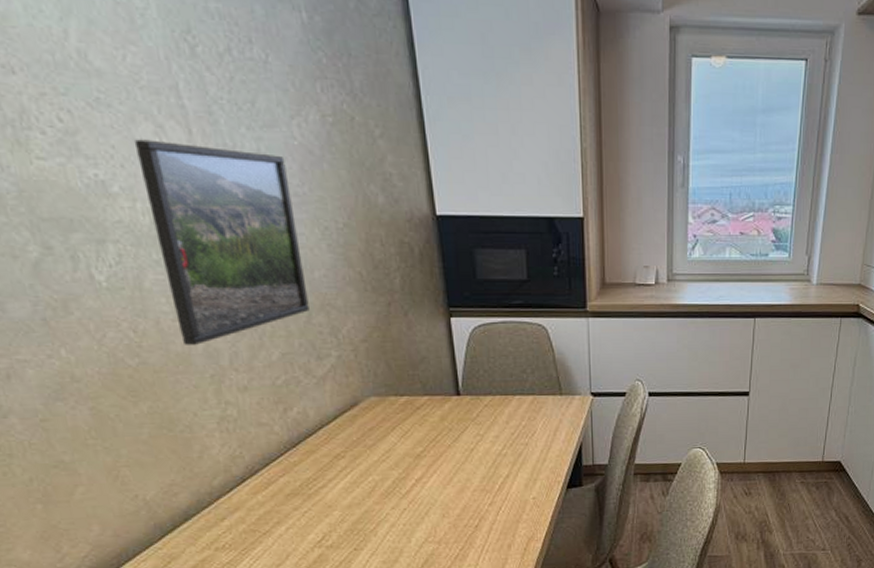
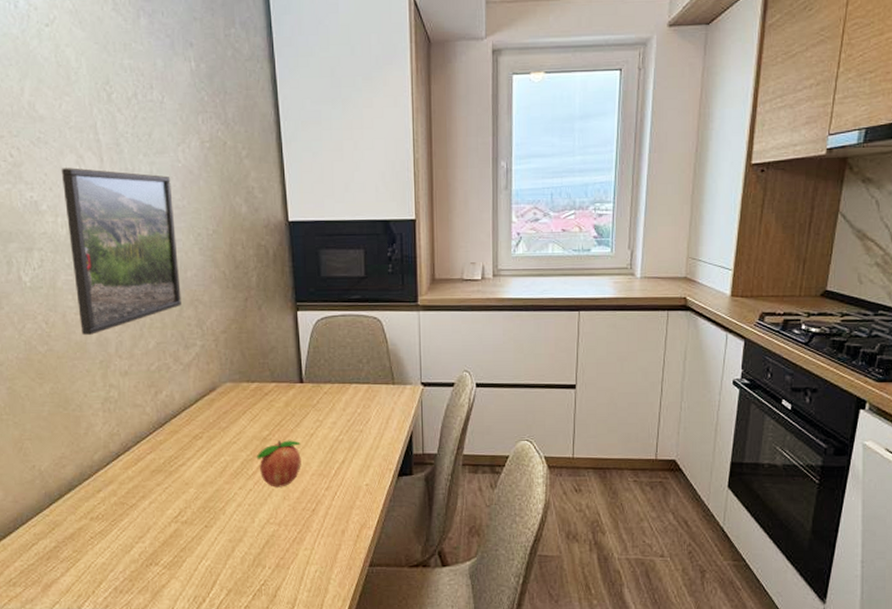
fruit: none [409,456,462,506] -> present [256,440,301,488]

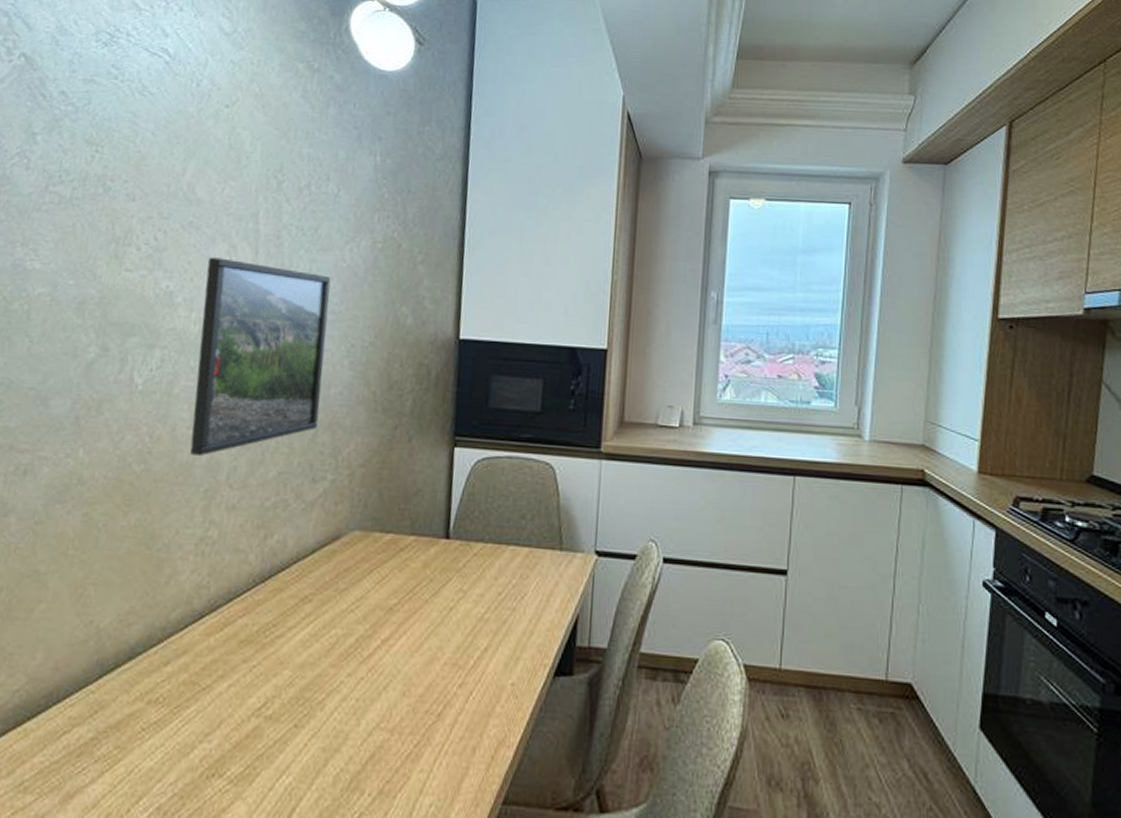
fruit: present [256,440,301,488] -> none [376,613,435,679]

